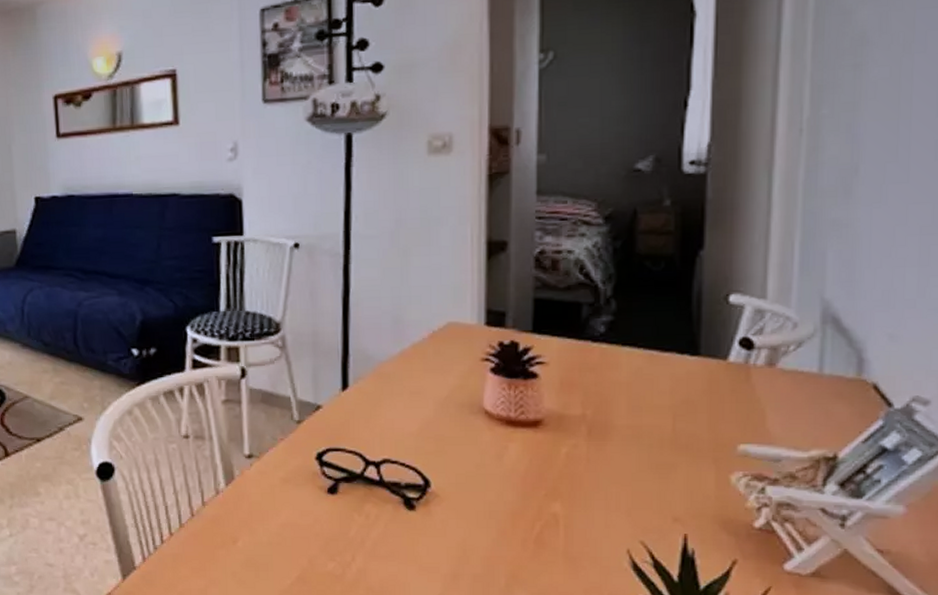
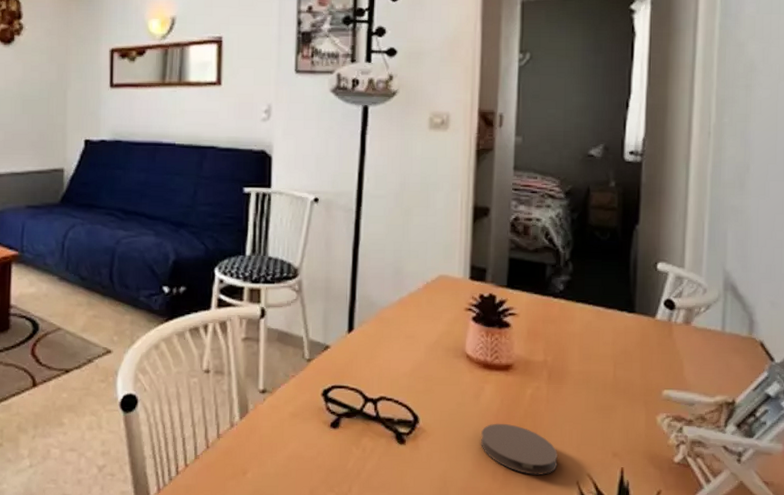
coaster: none [505,486,602,543] -> present [480,423,558,475]

